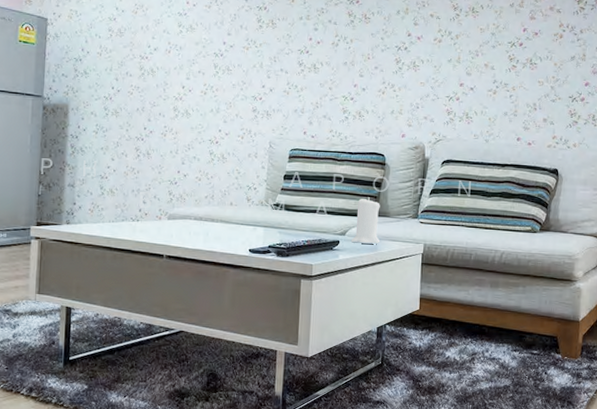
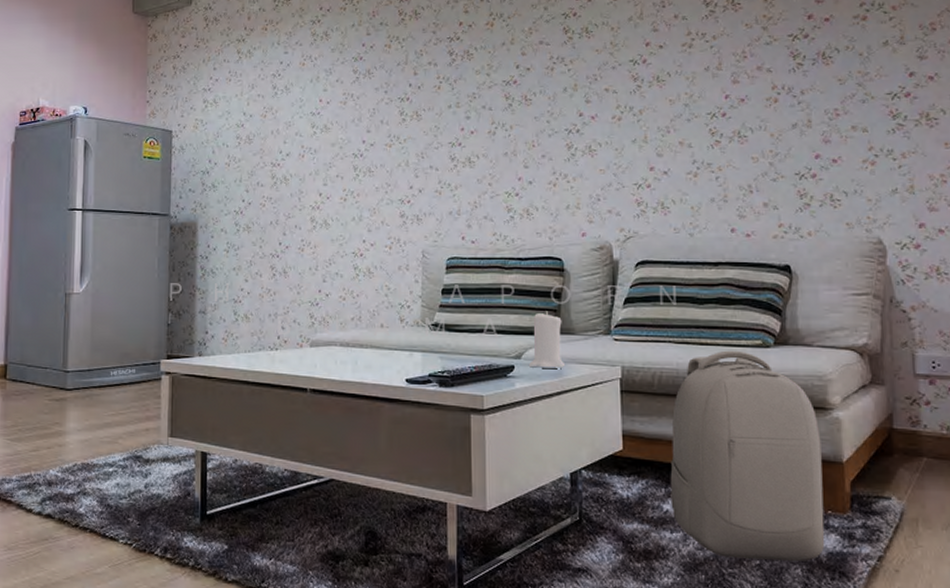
backpack: none [452,234,566,394] -> present [670,350,825,562]

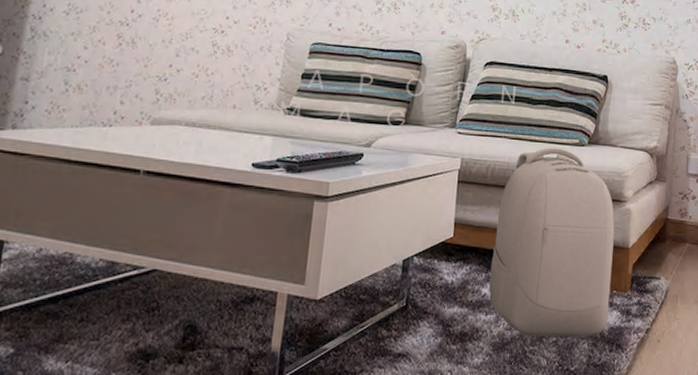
candle: present [528,311,566,368] -> none [377,102,414,158]

